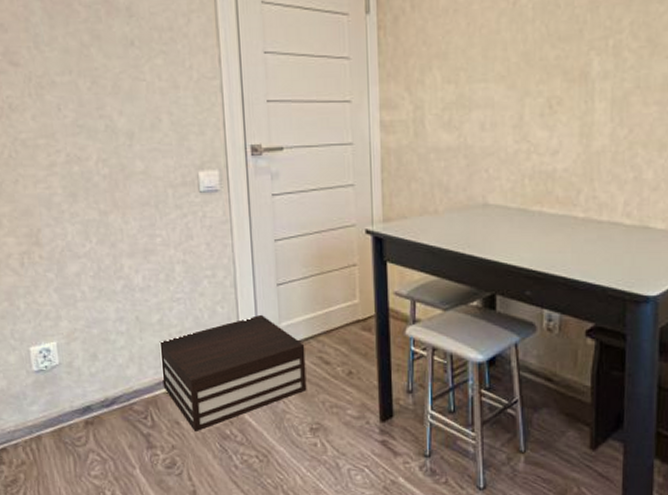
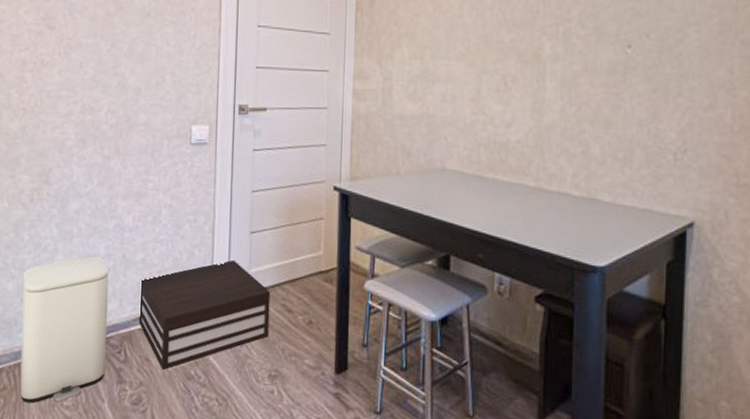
pedal bin: none [25,321,133,476] -> present [20,256,110,403]

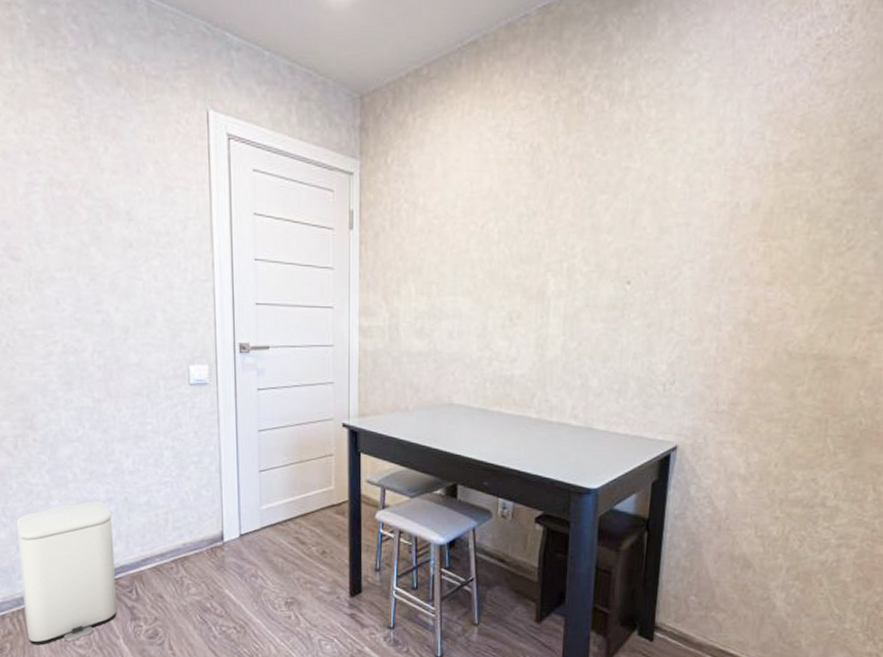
storage box: present [139,260,271,370] -> none [146,499,284,604]

